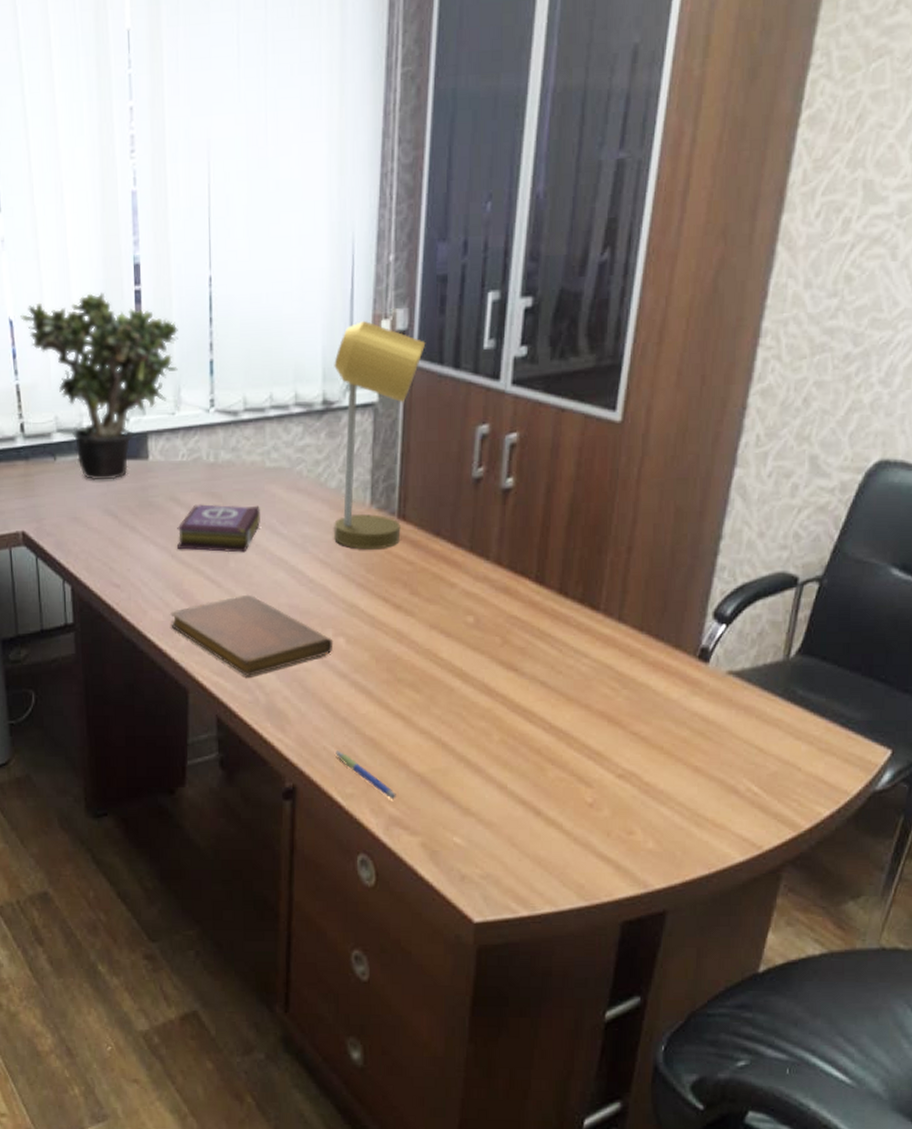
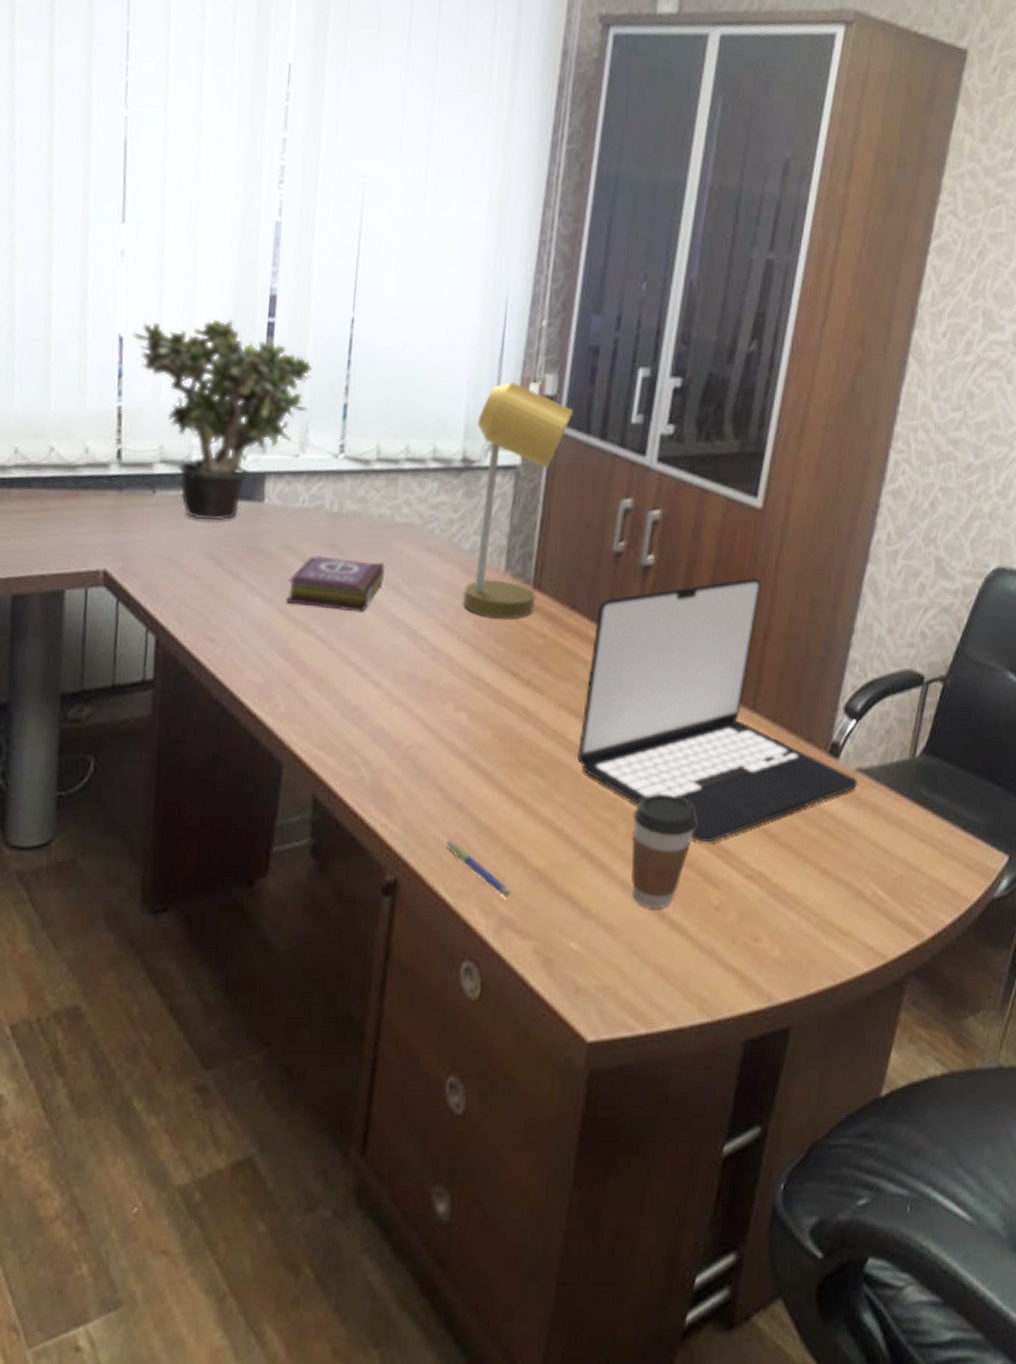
notebook: present [170,594,334,676] -> none [270,658,454,751]
laptop: none [449,492,730,747] -> present [576,578,858,843]
coffee cup: none [506,703,567,806] -> present [631,793,696,908]

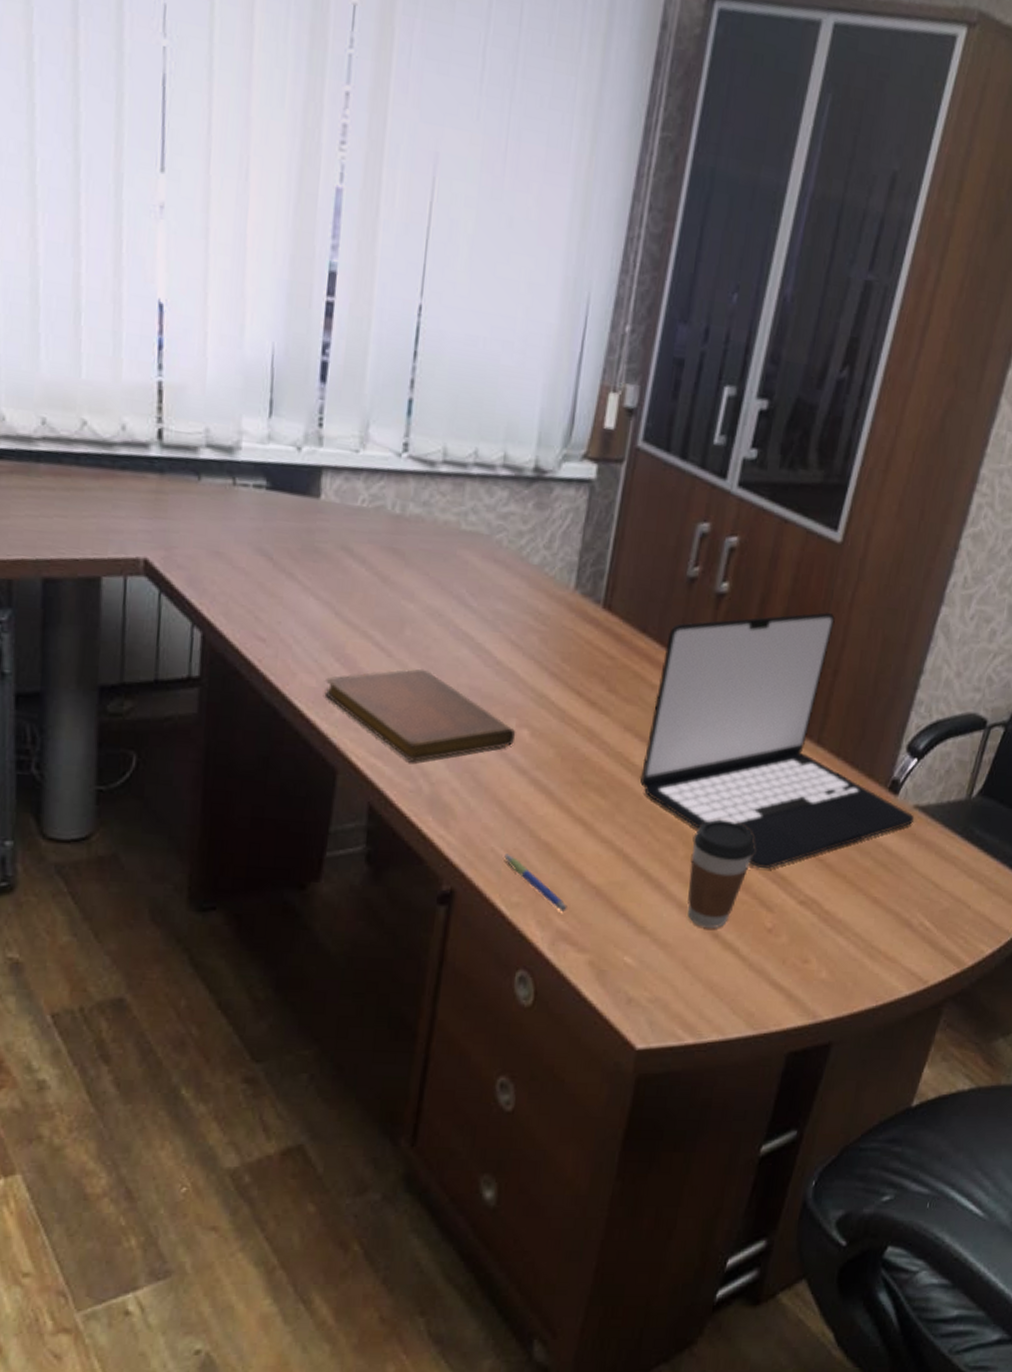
potted plant: present [133,319,312,521] -> none [174,290,375,515]
notebook: none [270,658,454,751] -> present [324,668,516,762]
book: present [285,555,385,613] -> none [342,559,449,622]
desk lamp: present [462,381,574,619] -> none [529,388,654,638]

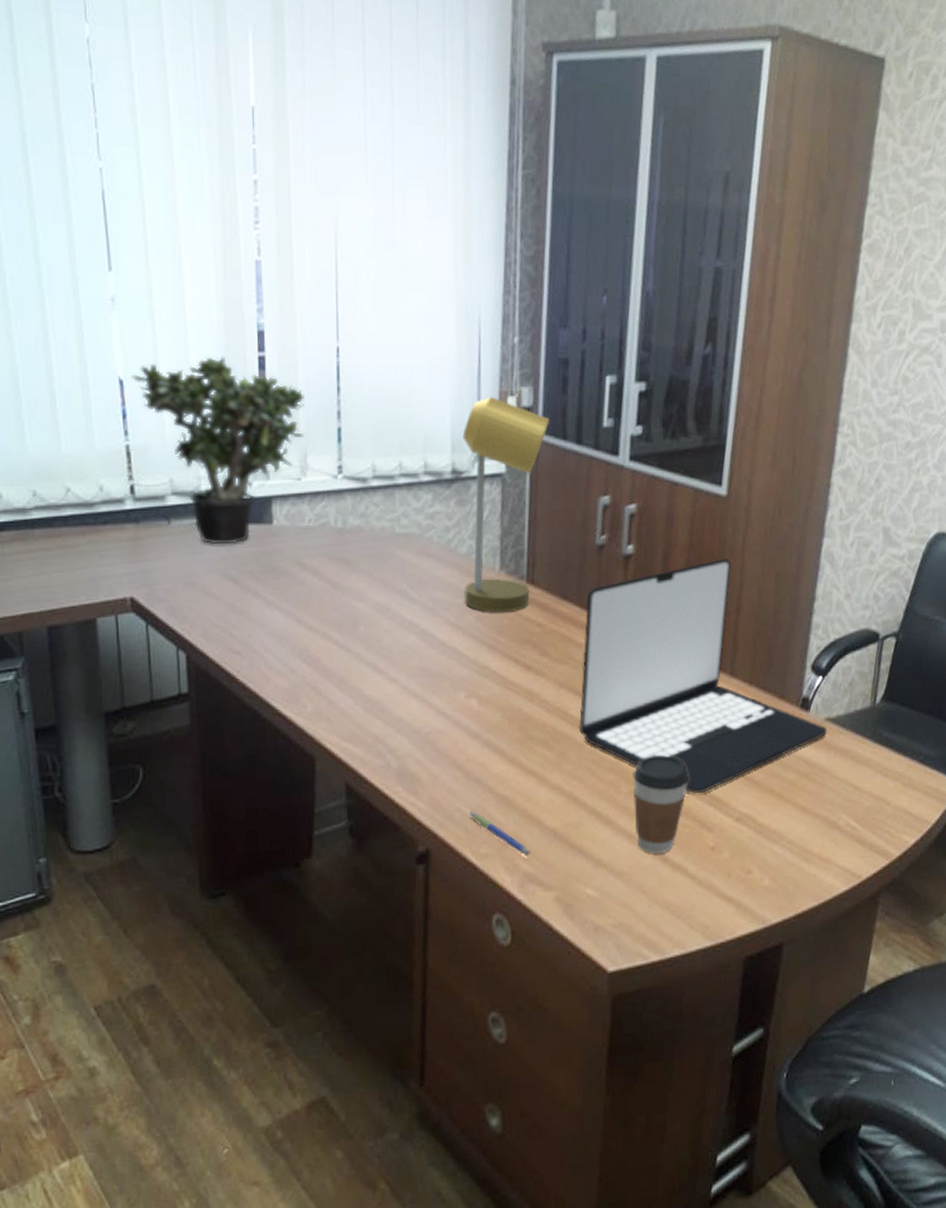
potted plant: none [174,290,375,515] -> present [132,357,305,545]
notebook: present [324,668,516,762] -> none [296,658,466,741]
desk lamp: none [529,388,654,638] -> present [462,396,550,613]

